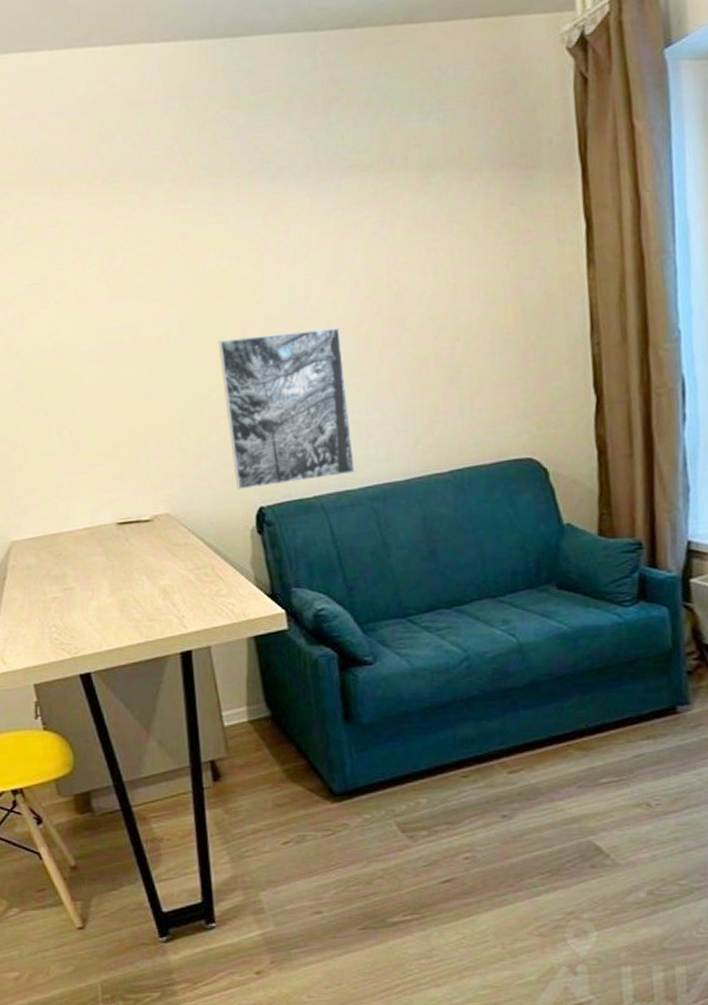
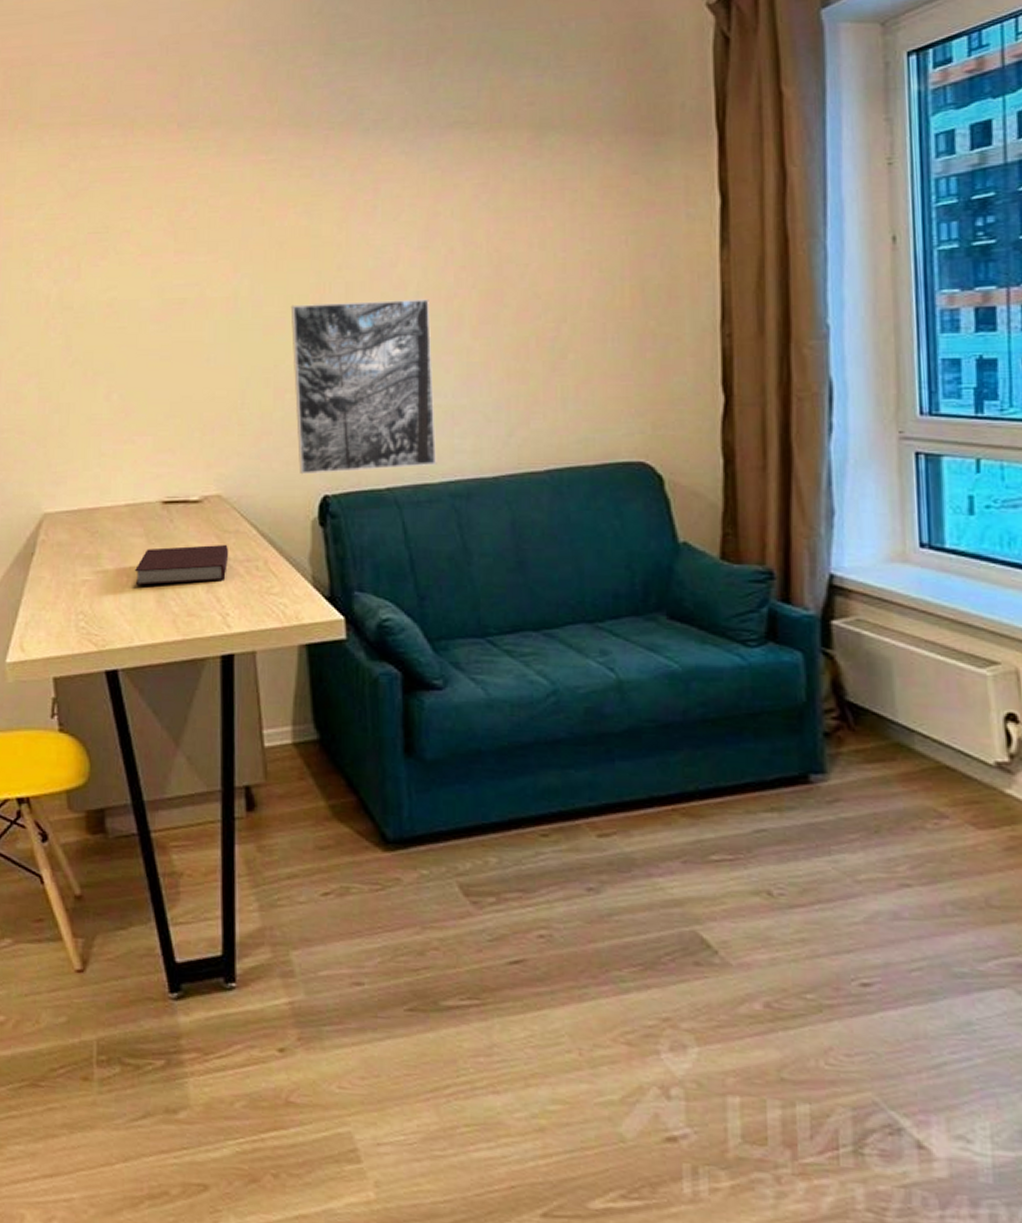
notebook: none [98,557,181,599] -> present [135,545,229,586]

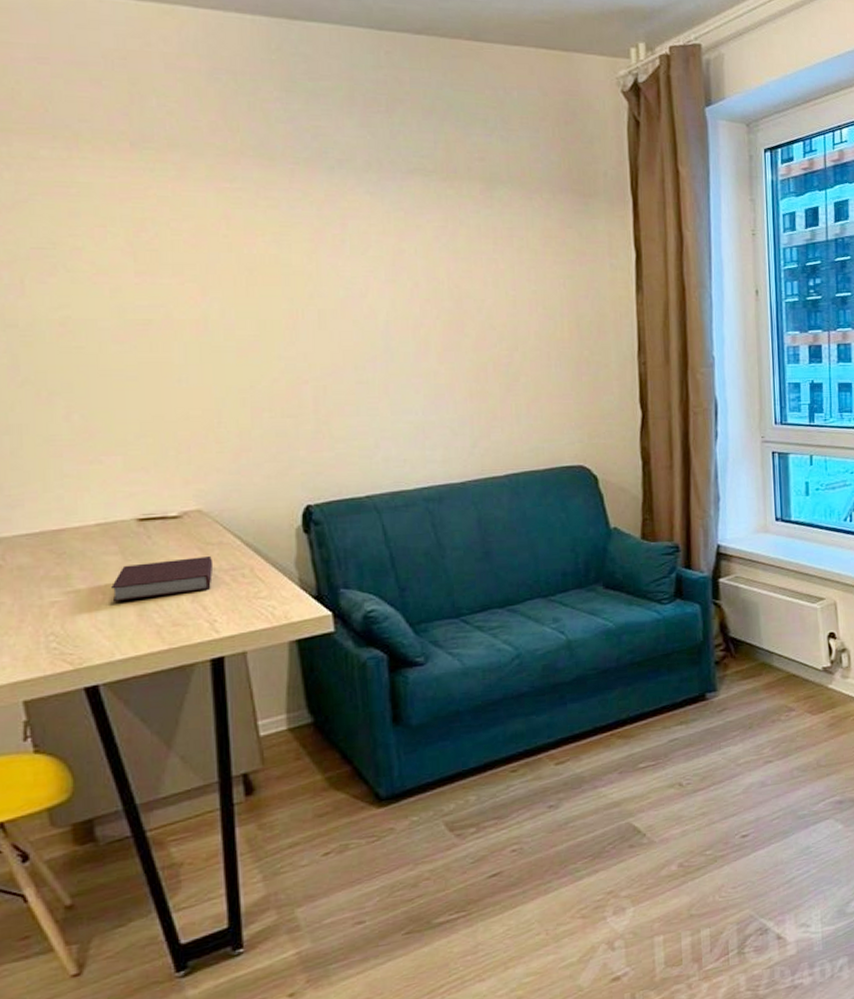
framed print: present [290,299,437,475] -> none [264,328,411,487]

